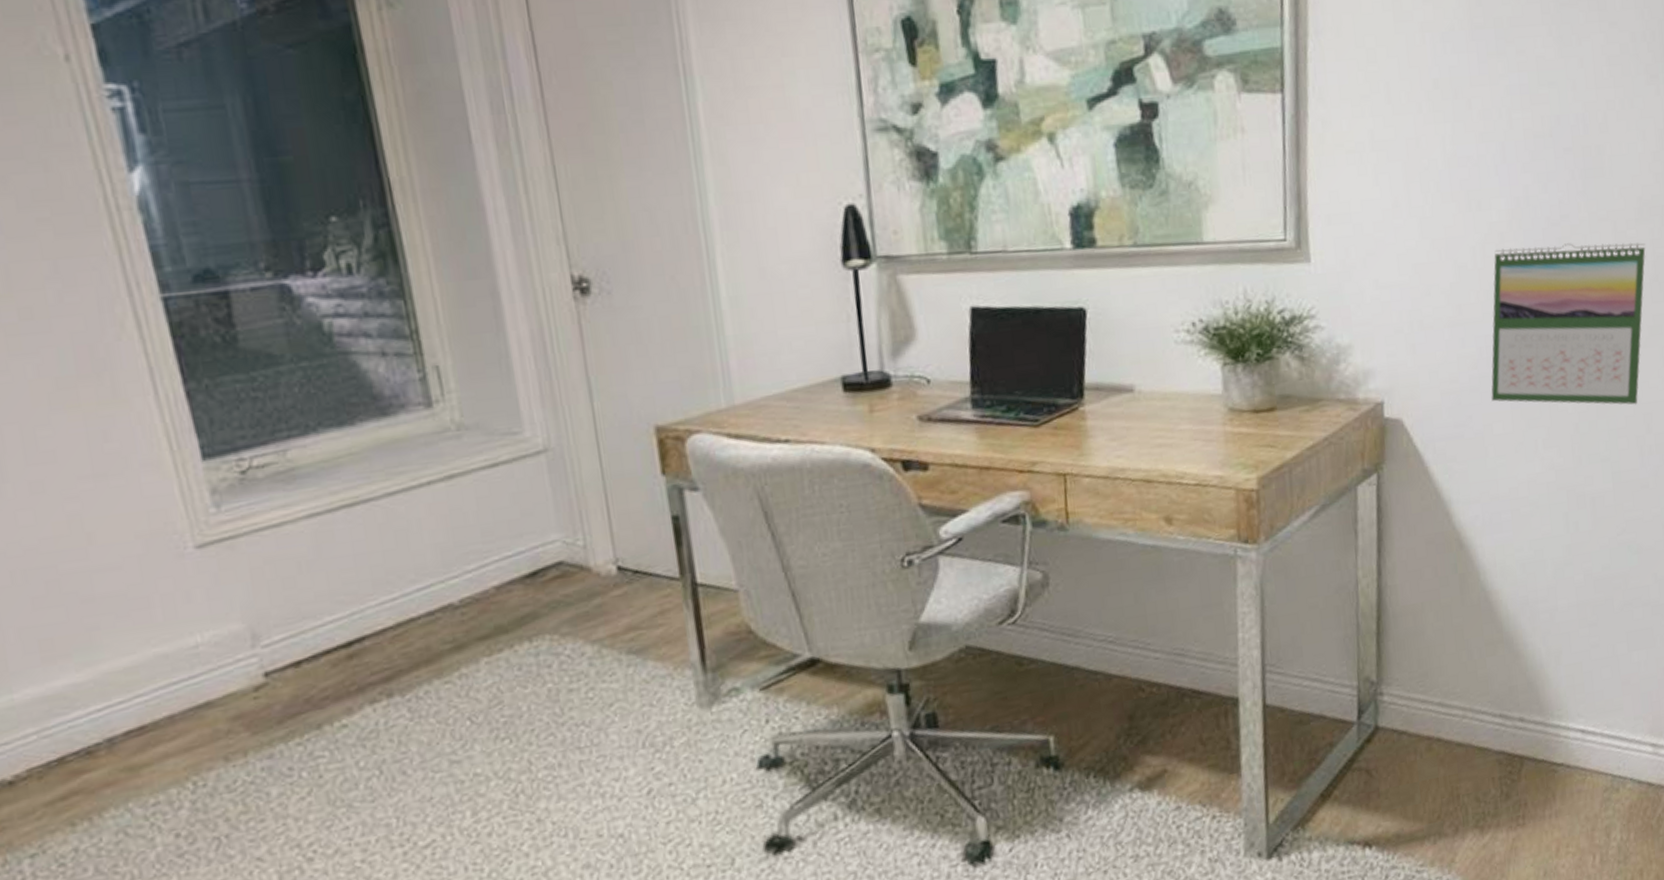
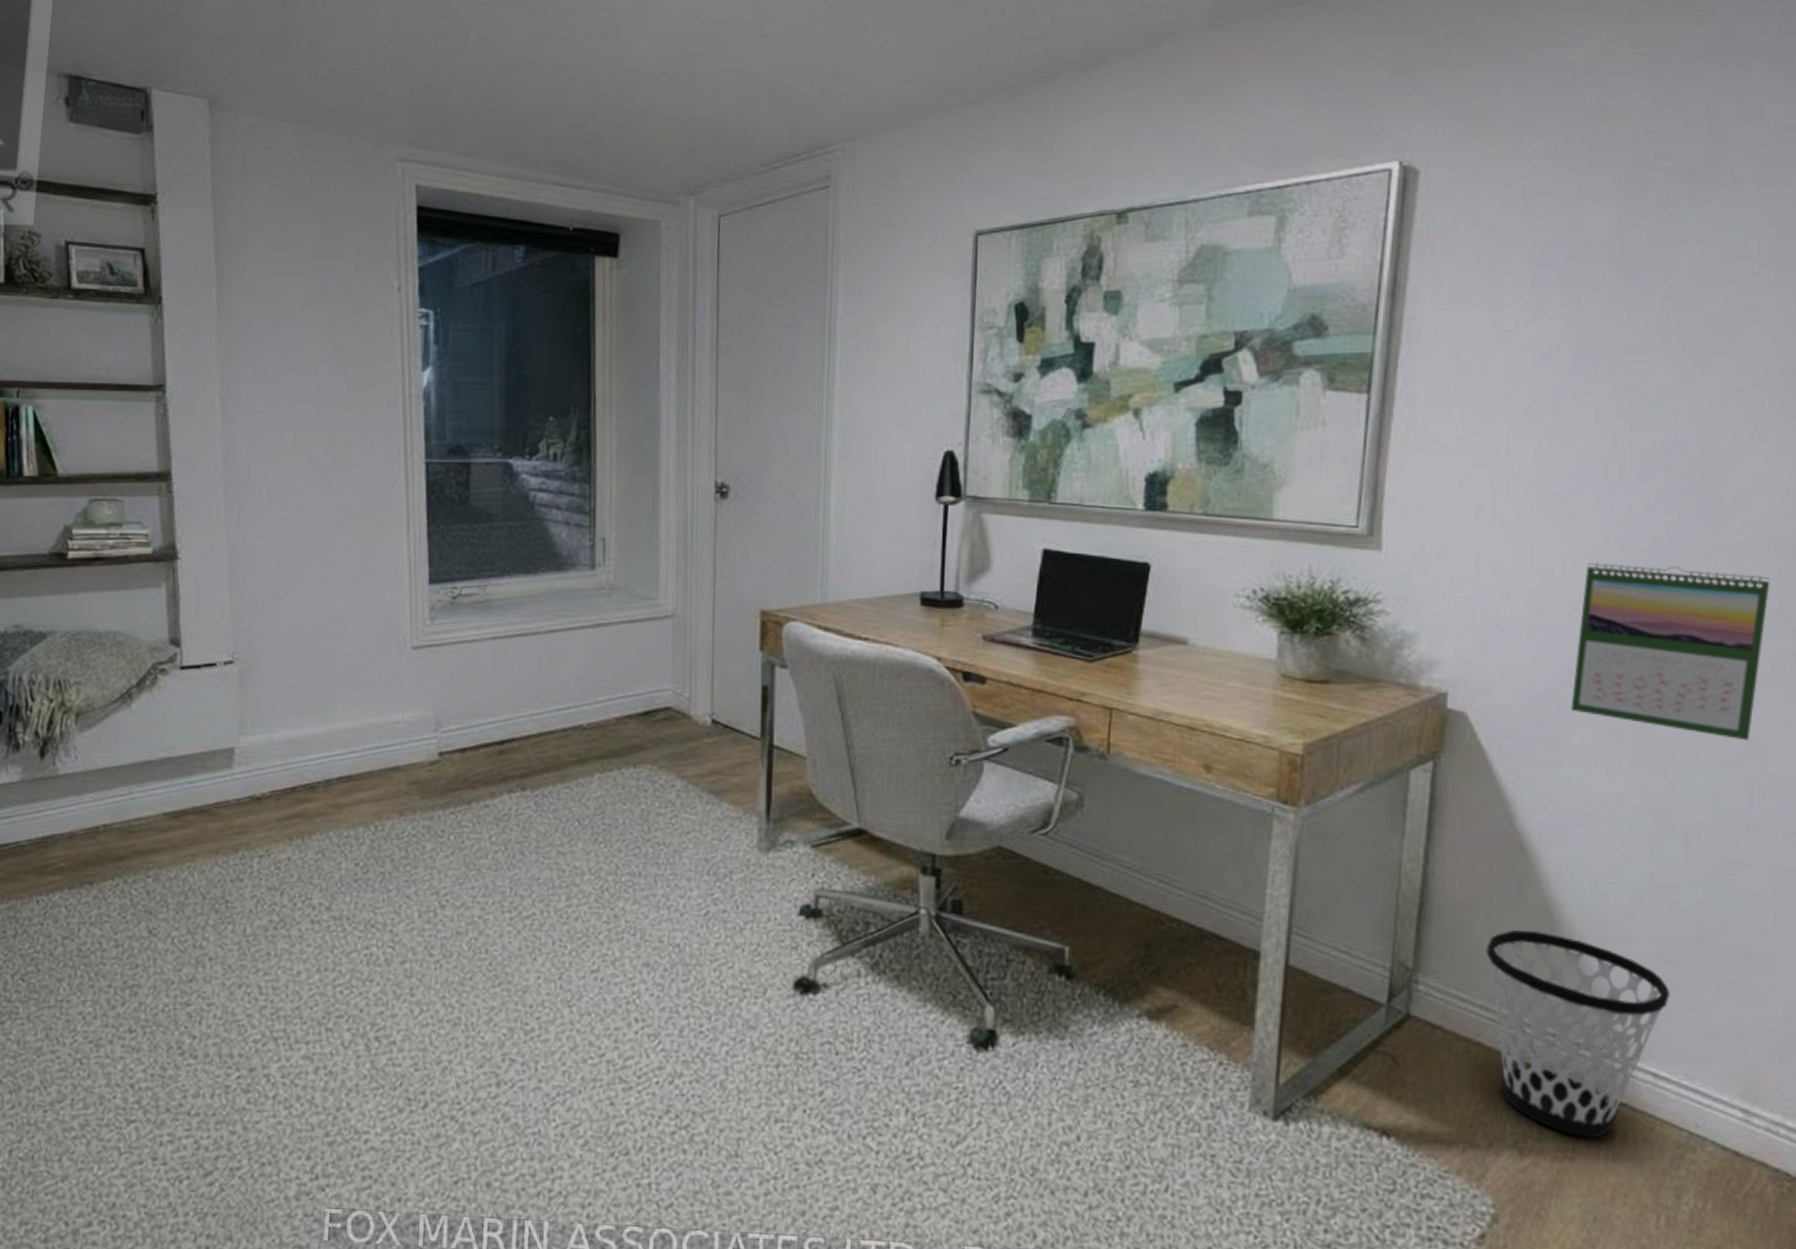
wastebasket: none [1438,621,1591,804] -> present [1486,929,1671,1138]

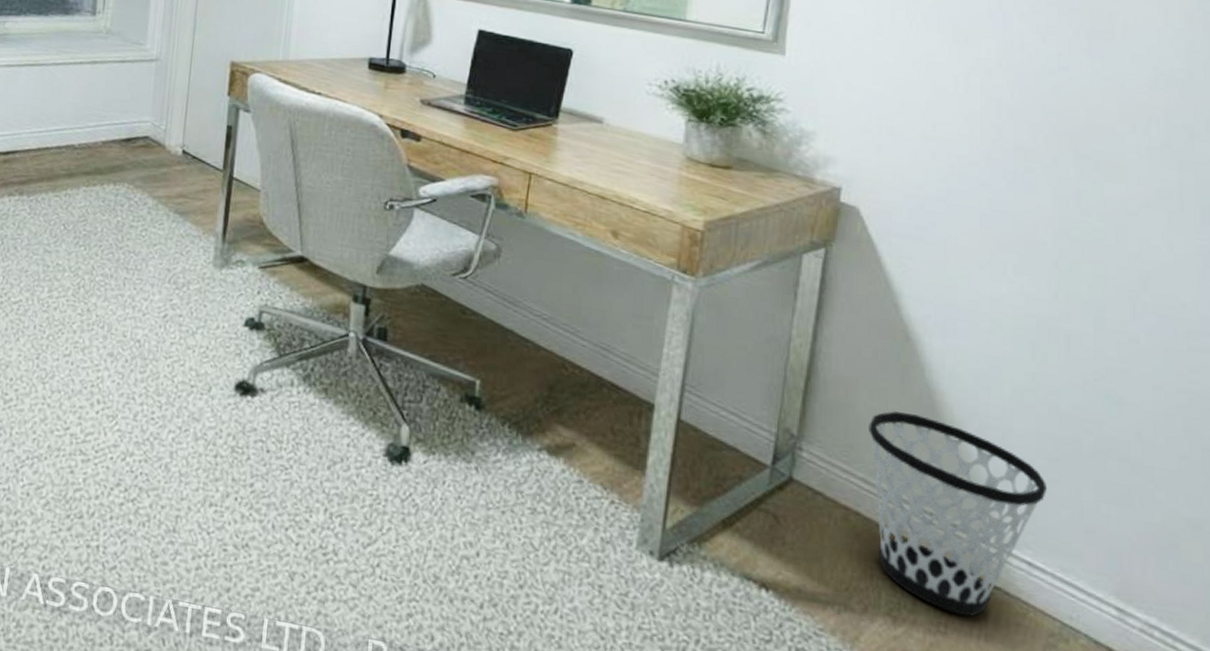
calendar: present [1571,562,1770,741] -> none [959,82,1158,260]

